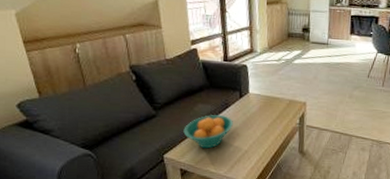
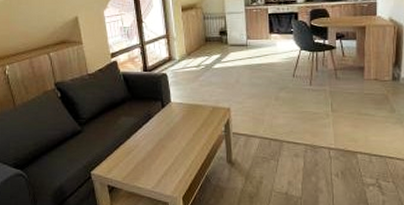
fruit bowl: present [183,115,233,149] -> none [109,127,157,163]

